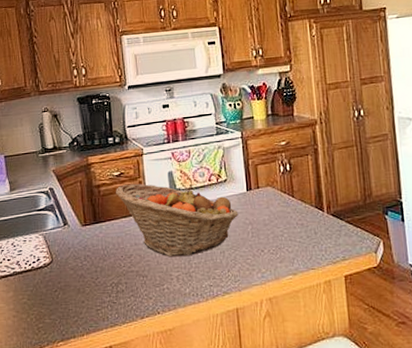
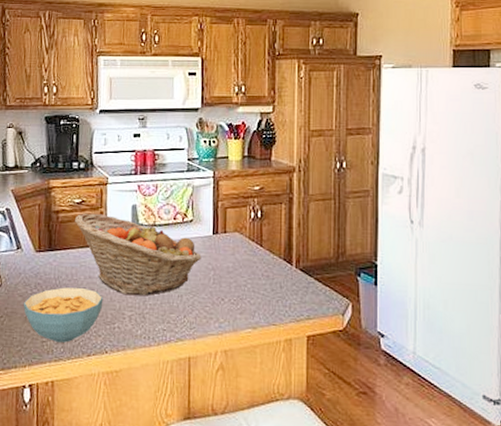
cereal bowl: none [75,254,151,309] -> present [23,287,104,343]

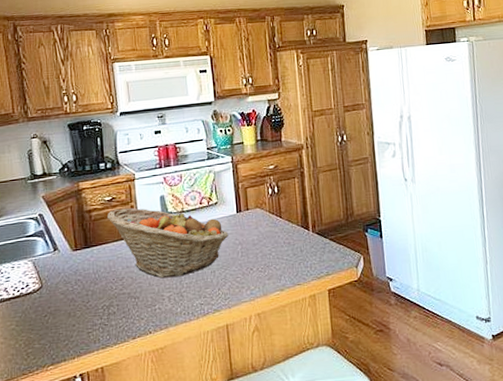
cereal bowl: present [23,287,104,343] -> none [65,277,143,331]

